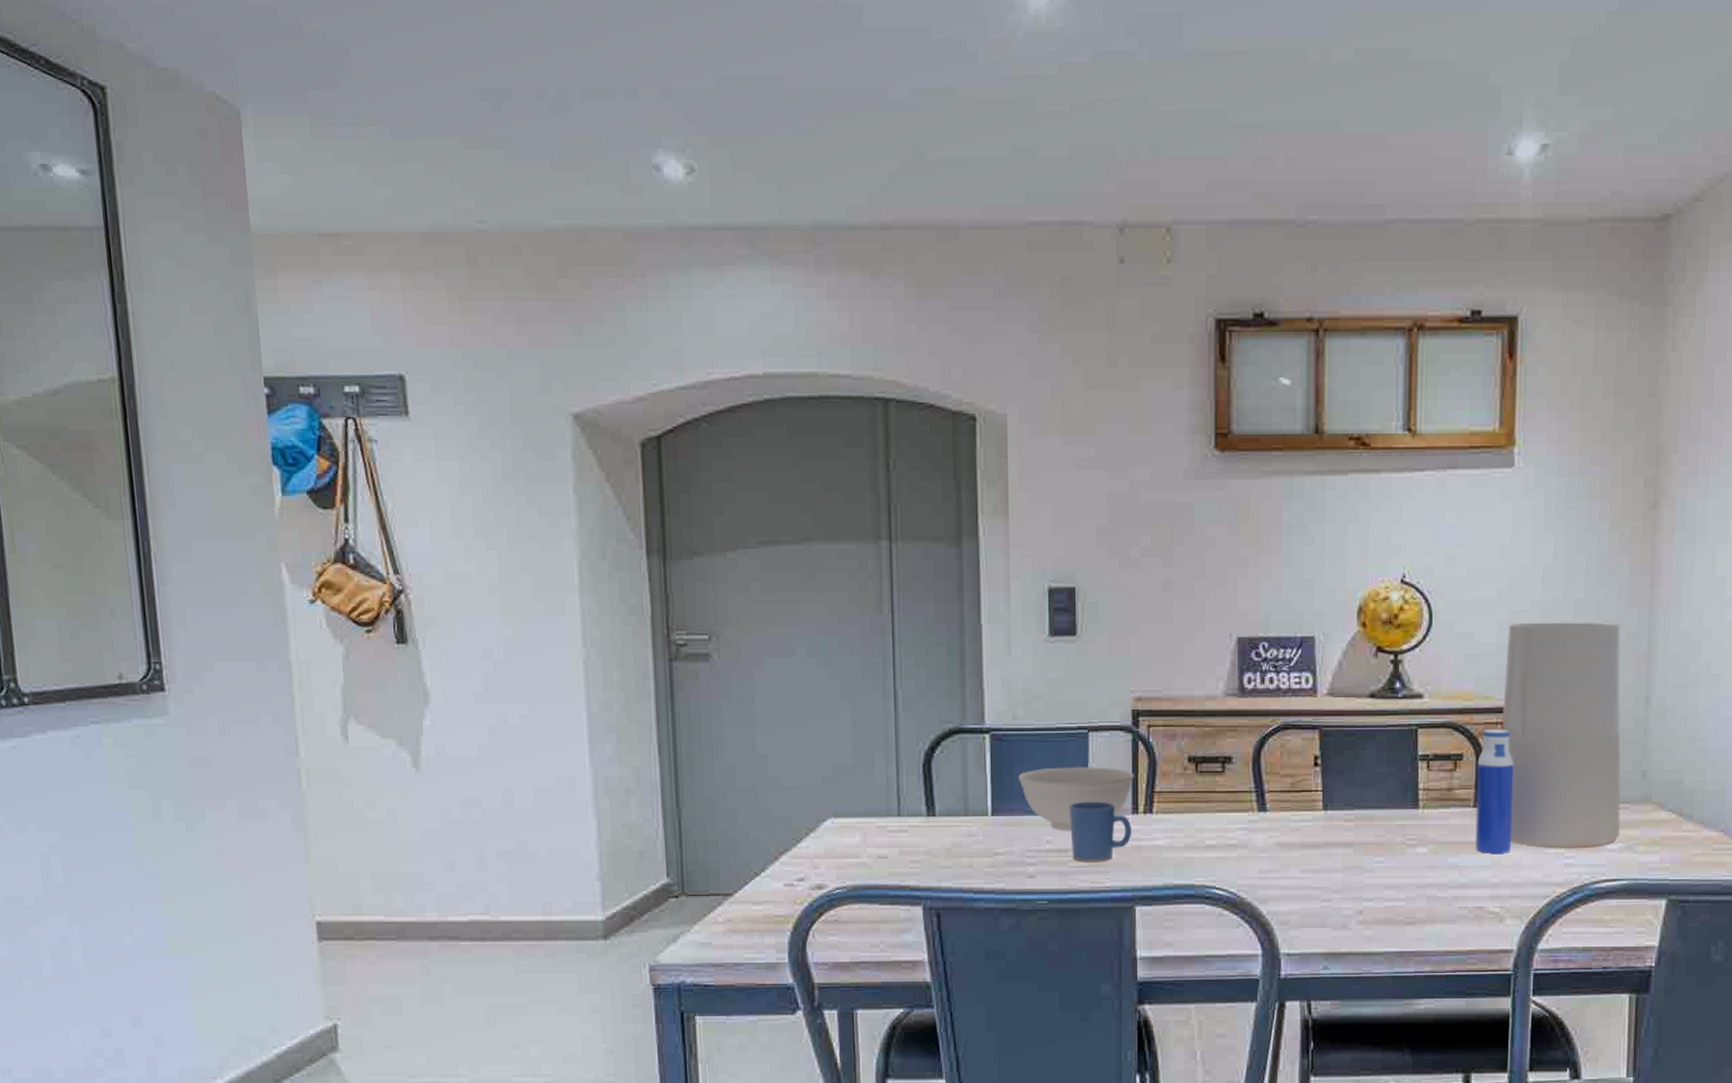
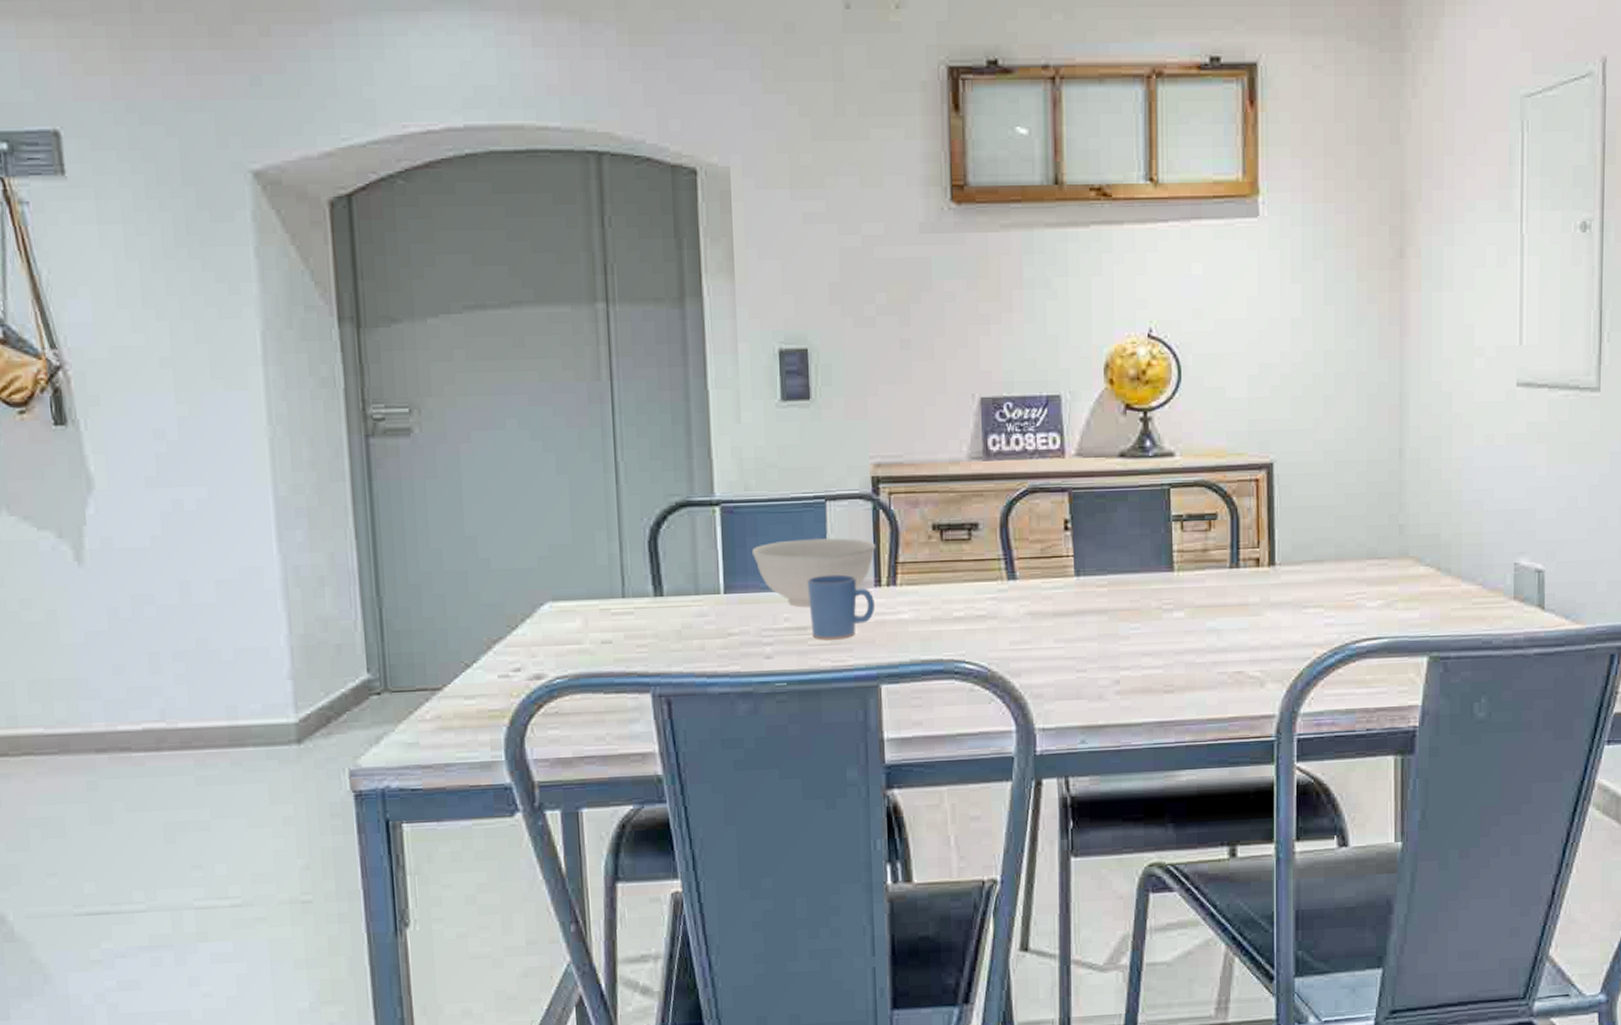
water bottle: present [1475,730,1514,853] -> none [1232,487,1270,616]
vase: present [1502,622,1621,849] -> none [1256,374,1378,608]

